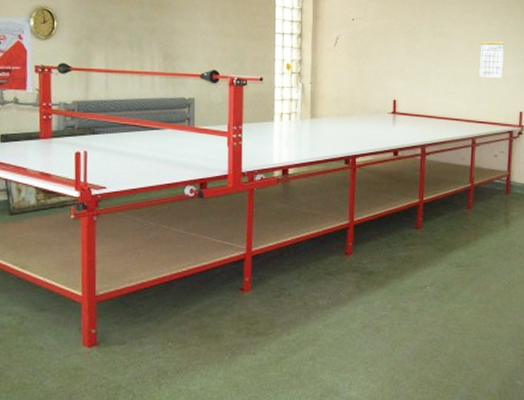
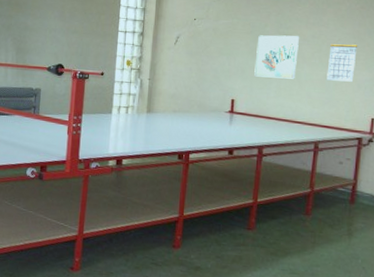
wall art: none [413,34,454,77] -> present [254,35,300,79]

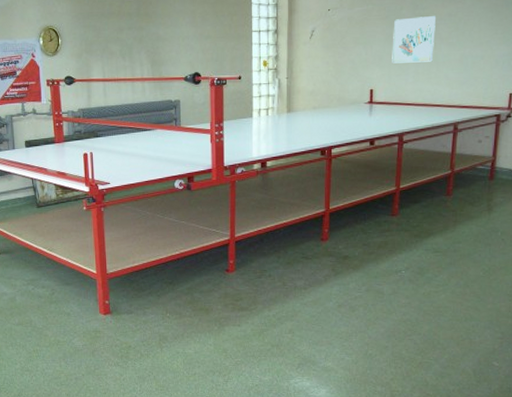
calendar: present [327,44,358,82] -> none [465,18,496,59]

